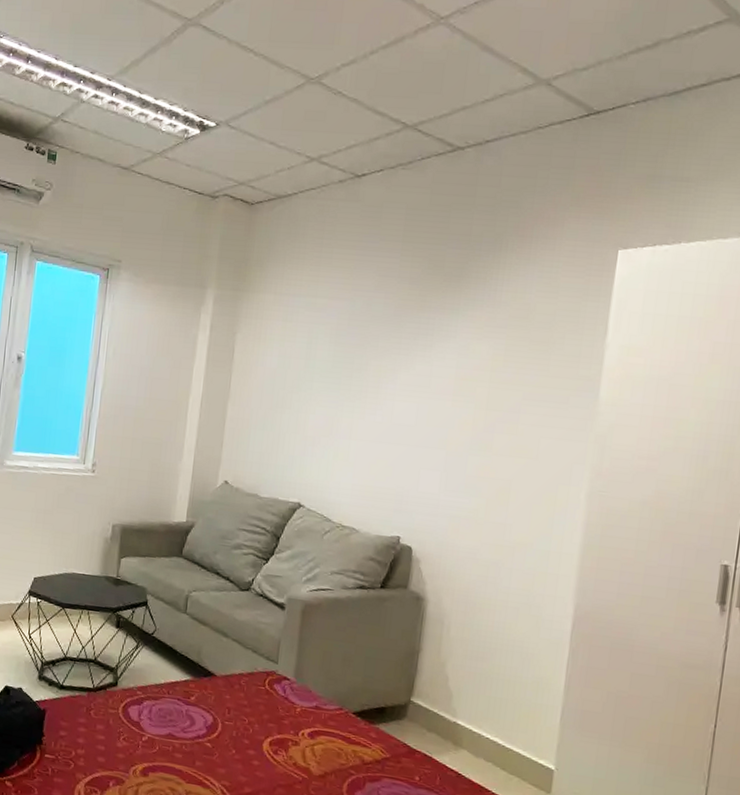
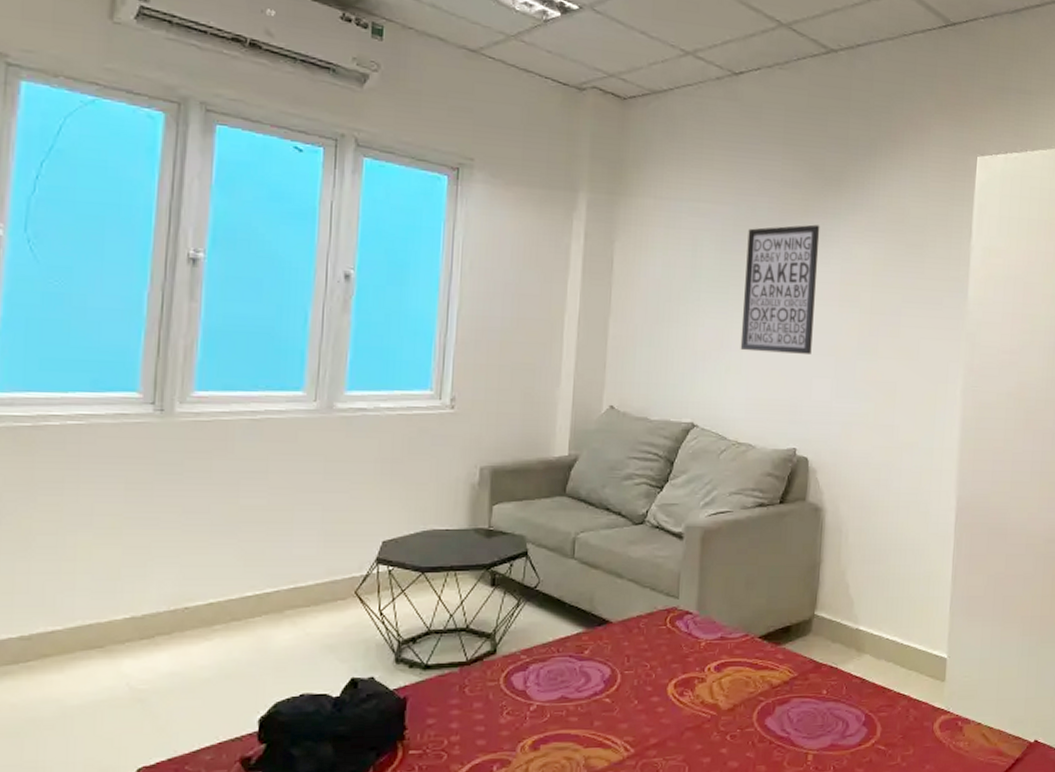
wall art: none [349,319,437,446] -> present [740,224,820,354]

